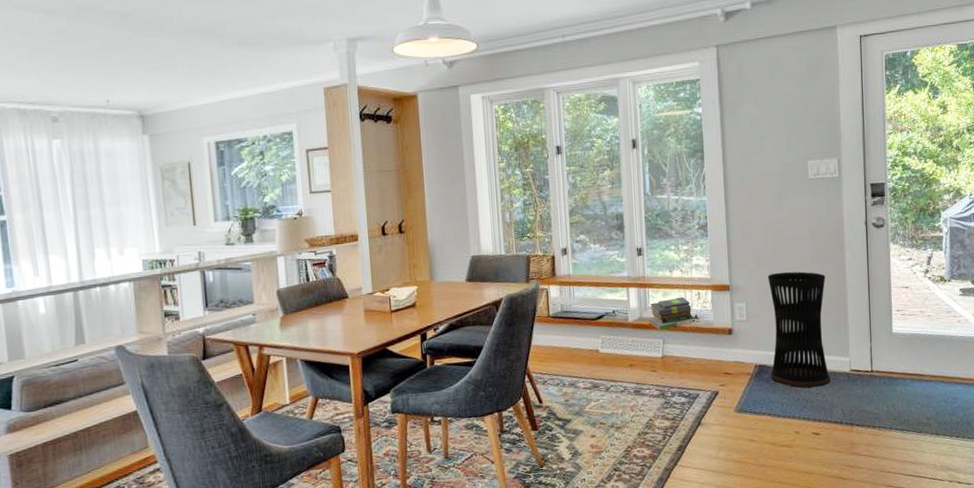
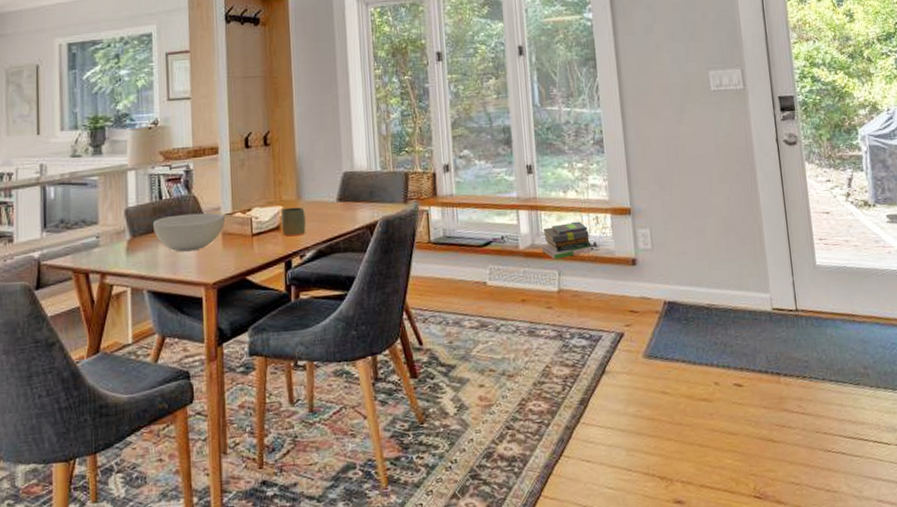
bowl: none [302,293,367,327] -> present [152,213,226,252]
mug: none [416,287,439,313] -> present [281,207,306,237]
umbrella stand: present [767,271,830,388] -> none [672,193,750,330]

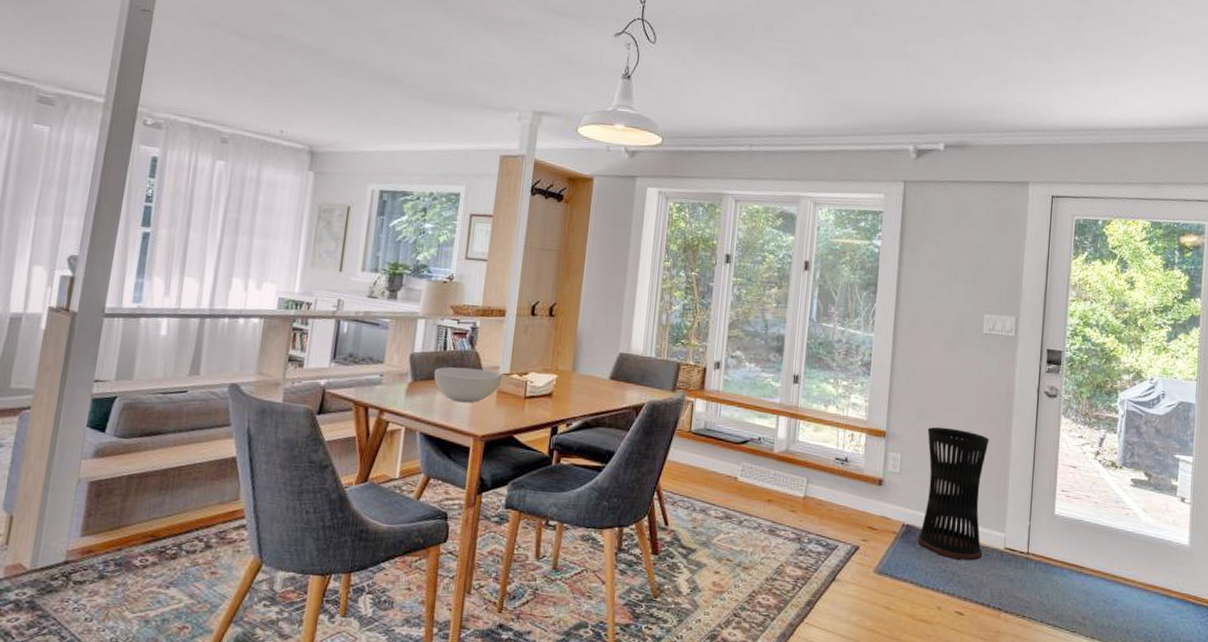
mug: present [281,207,306,237] -> none [553,377,578,406]
books: present [541,221,592,260] -> none [794,435,843,468]
umbrella stand: none [672,193,750,330] -> present [918,427,989,561]

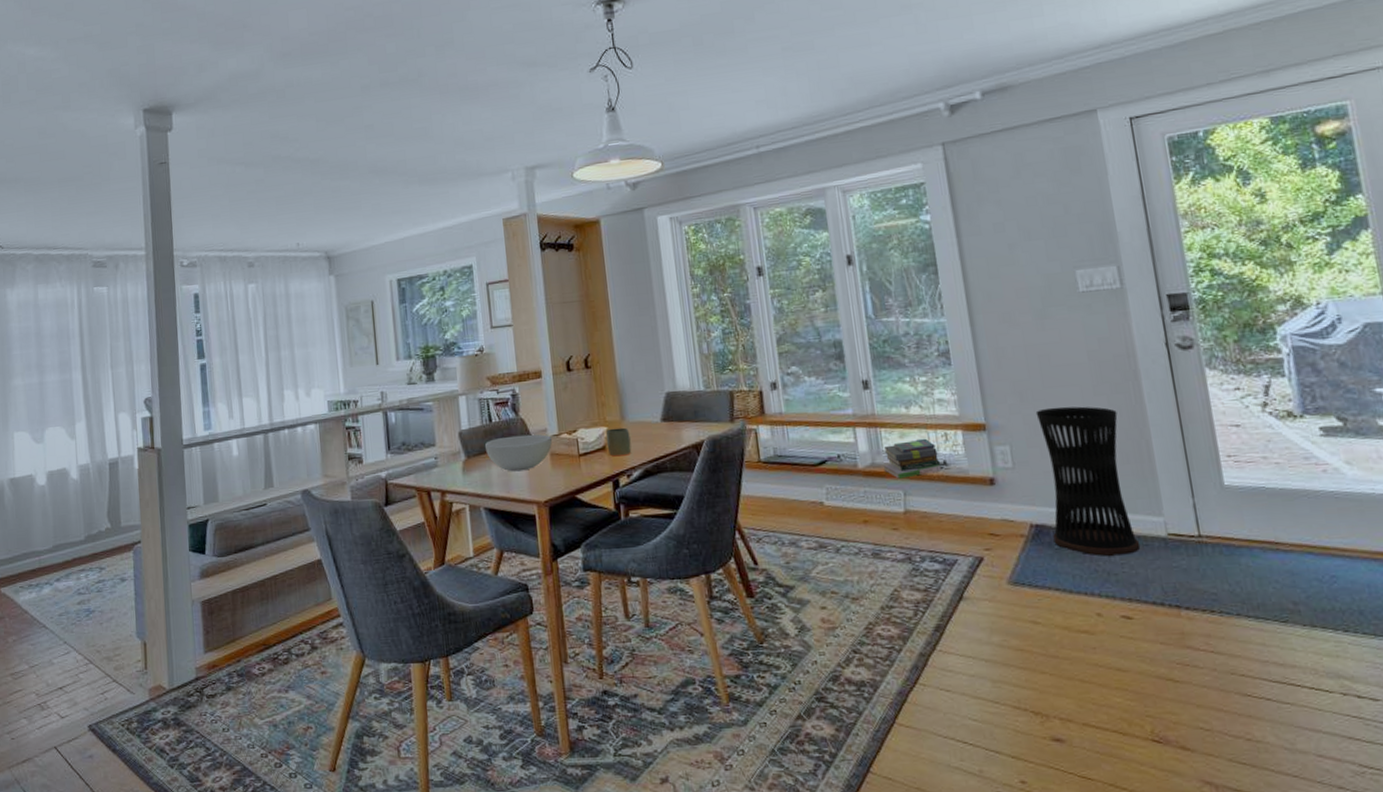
mug: none [553,377,578,406] -> present [605,427,632,457]
books: none [794,435,843,468] -> present [883,438,942,479]

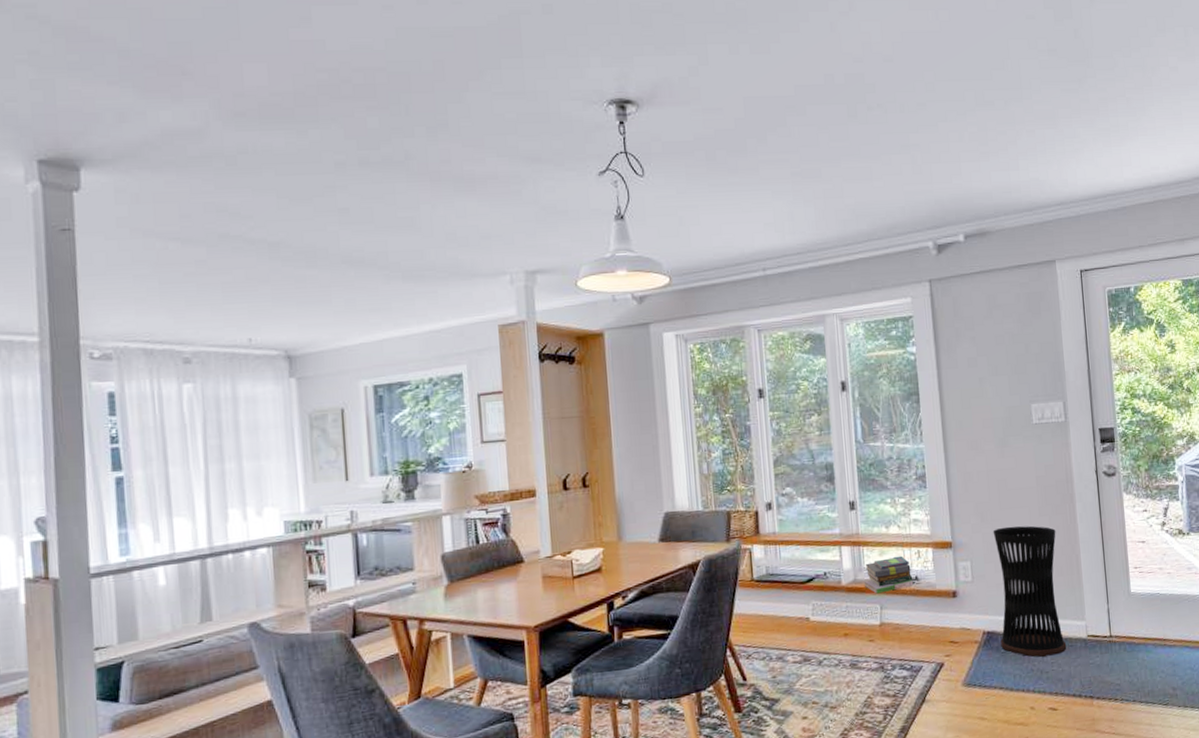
bowl: present [484,434,553,472] -> none [470,556,546,596]
mug: present [605,427,632,457] -> none [601,548,628,578]

